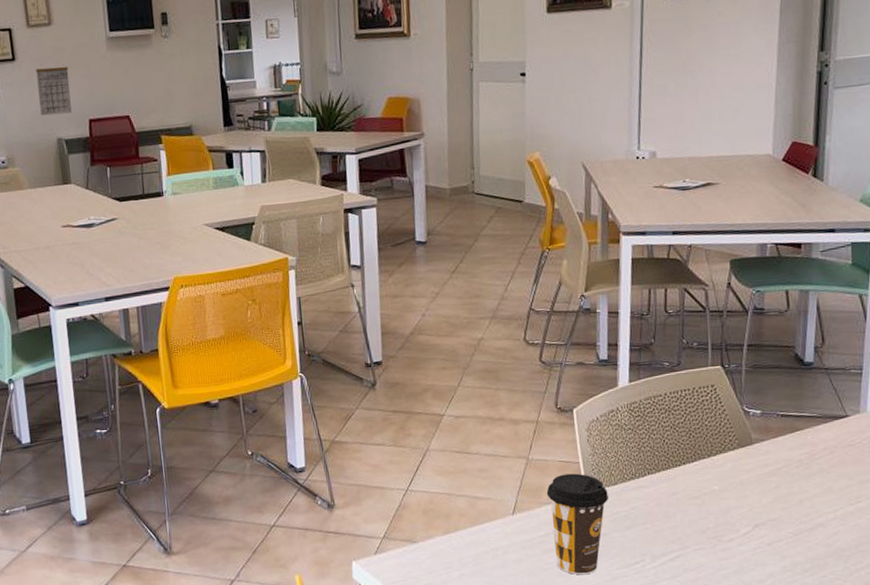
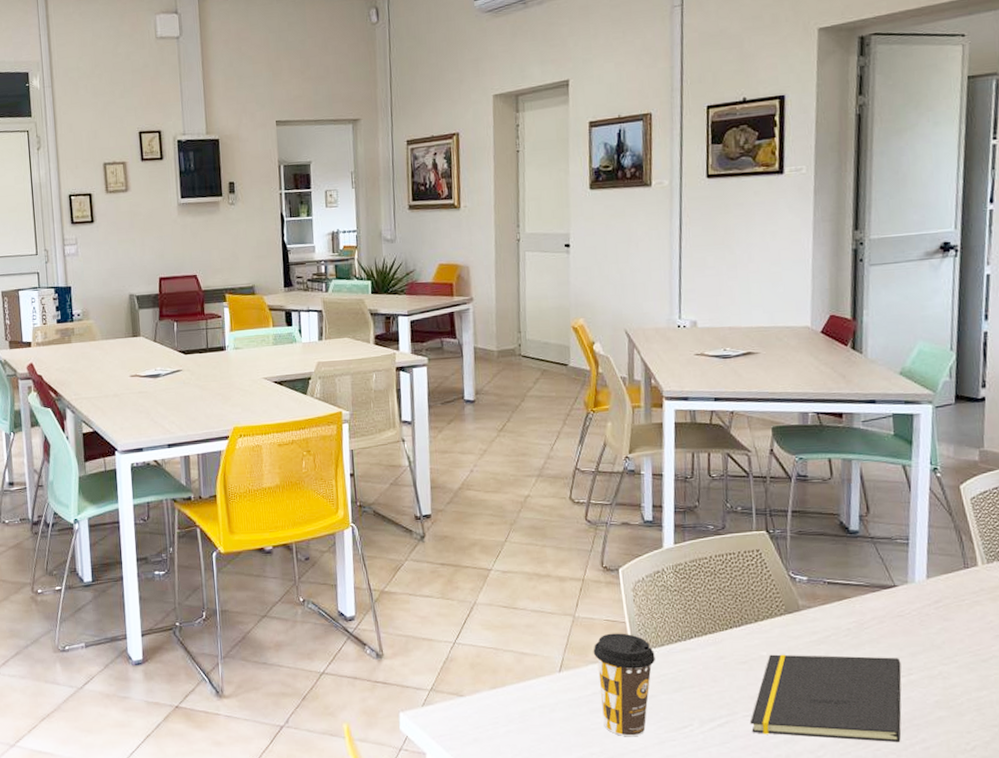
calendar: present [36,66,72,116] -> none [112,228,144,274]
notepad: none [700,486,850,569] -> present [750,654,902,743]

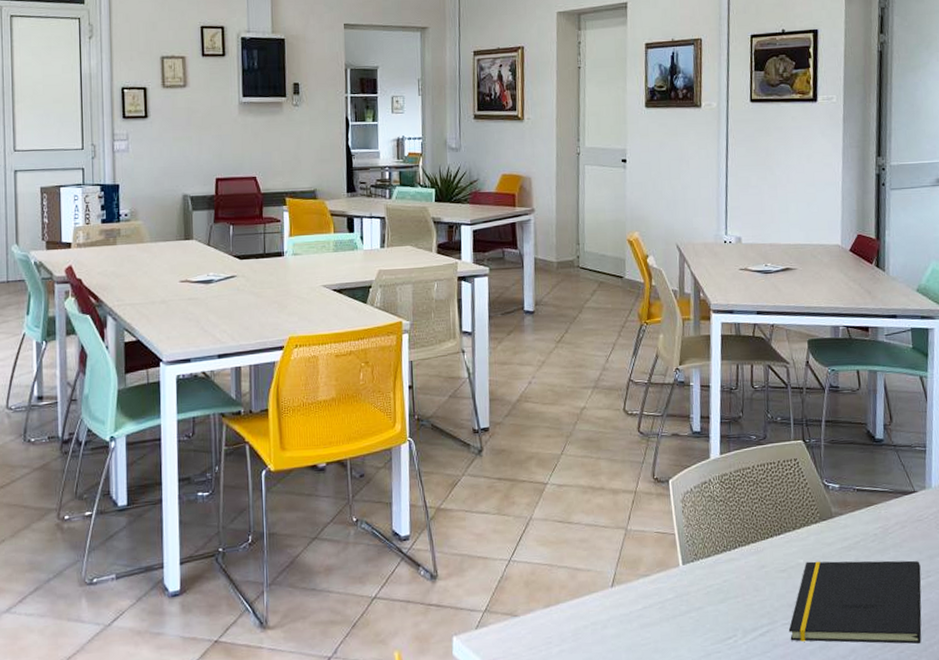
coffee cup: present [593,633,655,737] -> none [644,545,702,651]

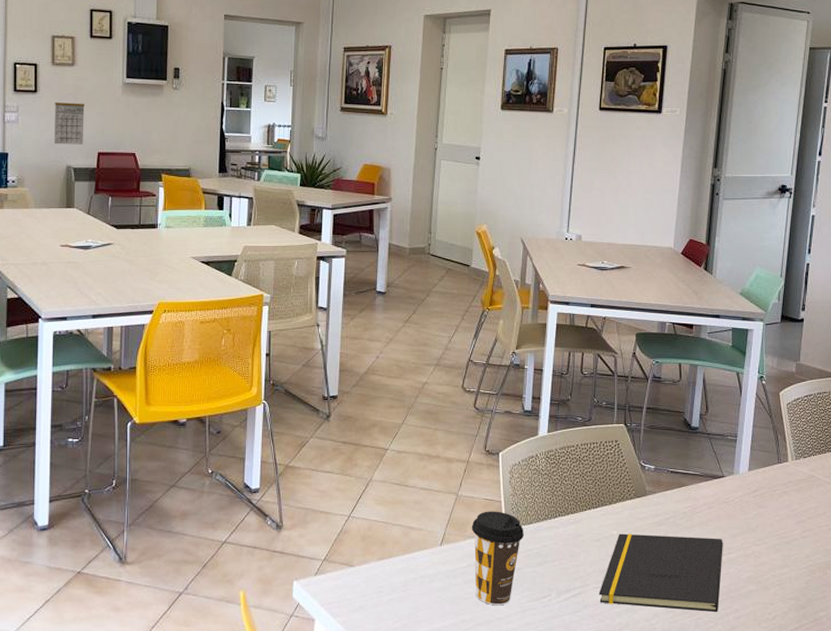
calendar: none [167,126,200,172] -> present [54,102,85,145]
coffee cup: none [644,545,702,651] -> present [471,511,524,606]

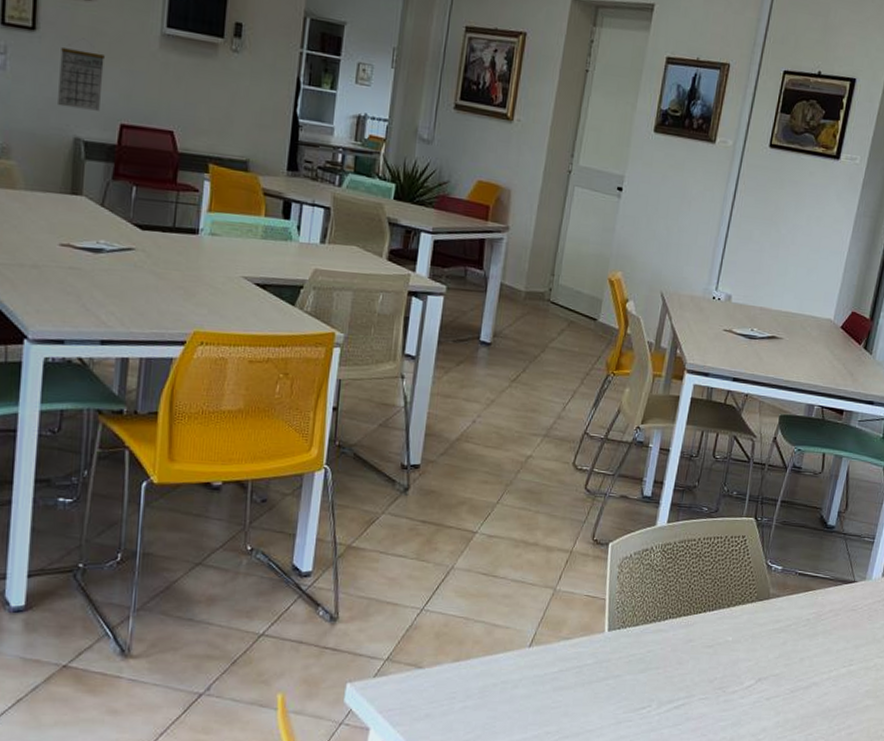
coffee cup: present [471,511,524,606] -> none [564,609,628,717]
notepad: present [598,533,723,613] -> none [704,640,846,729]

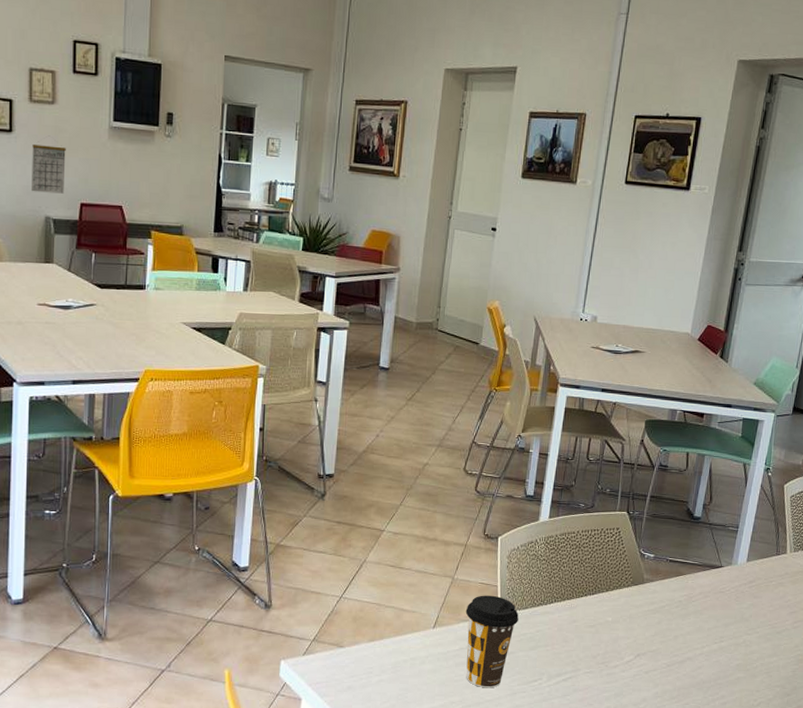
coffee cup: none [564,609,628,717] -> present [465,595,519,688]

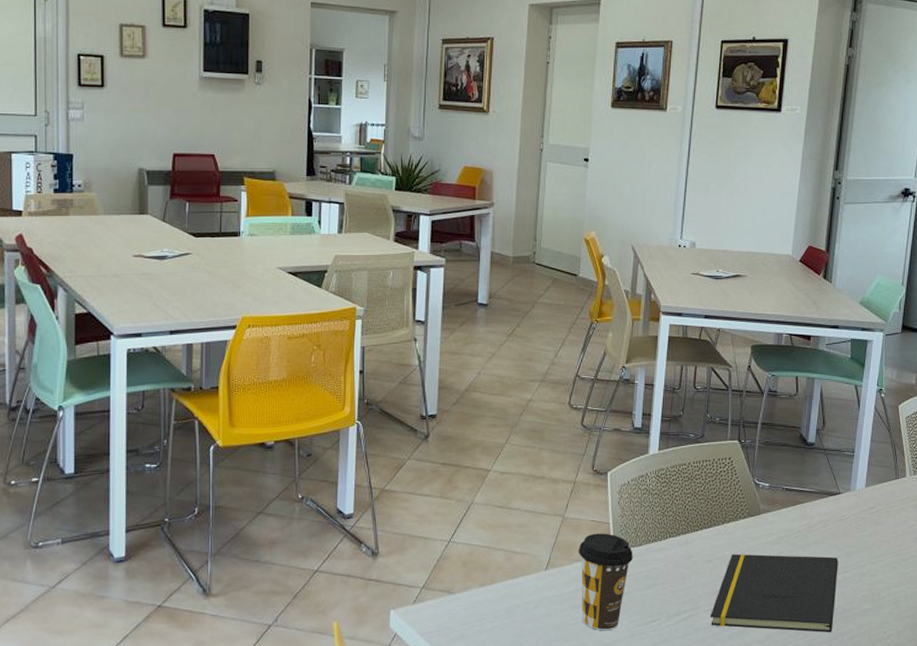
calendar: present [32,145,66,194] -> none [124,98,158,145]
notepad: none [589,620,716,699] -> present [710,554,838,633]

